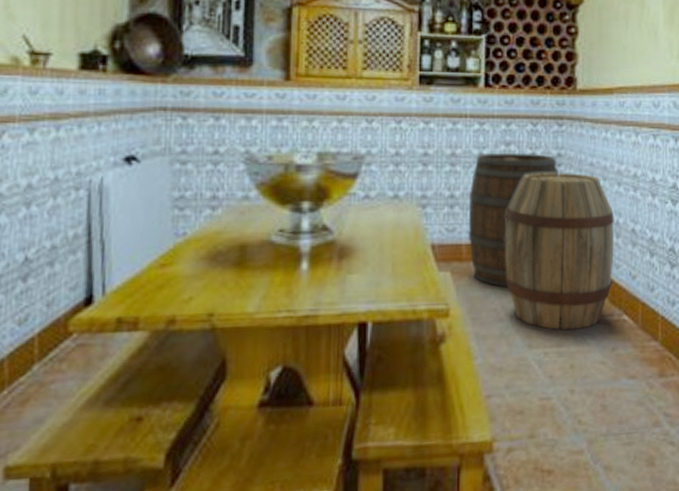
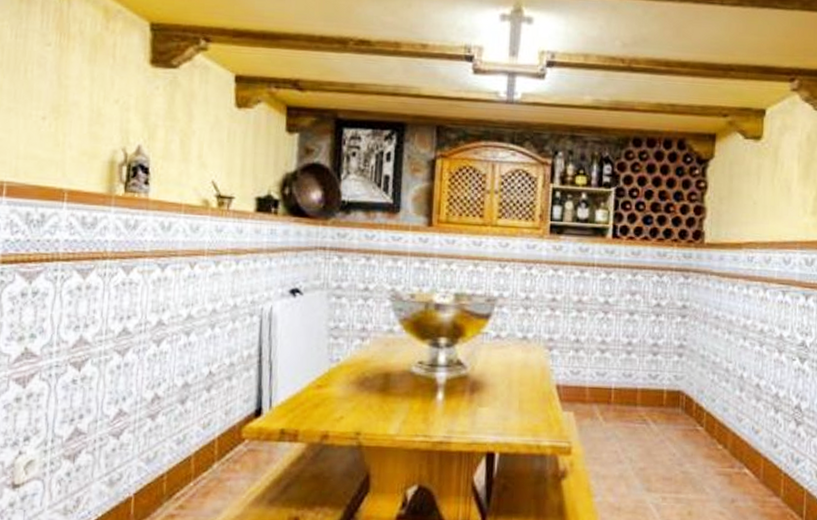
wooden barrel: present [468,153,558,288] -> none [591,302,683,431]
wooden barrel: present [505,173,614,330] -> none [626,323,739,478]

